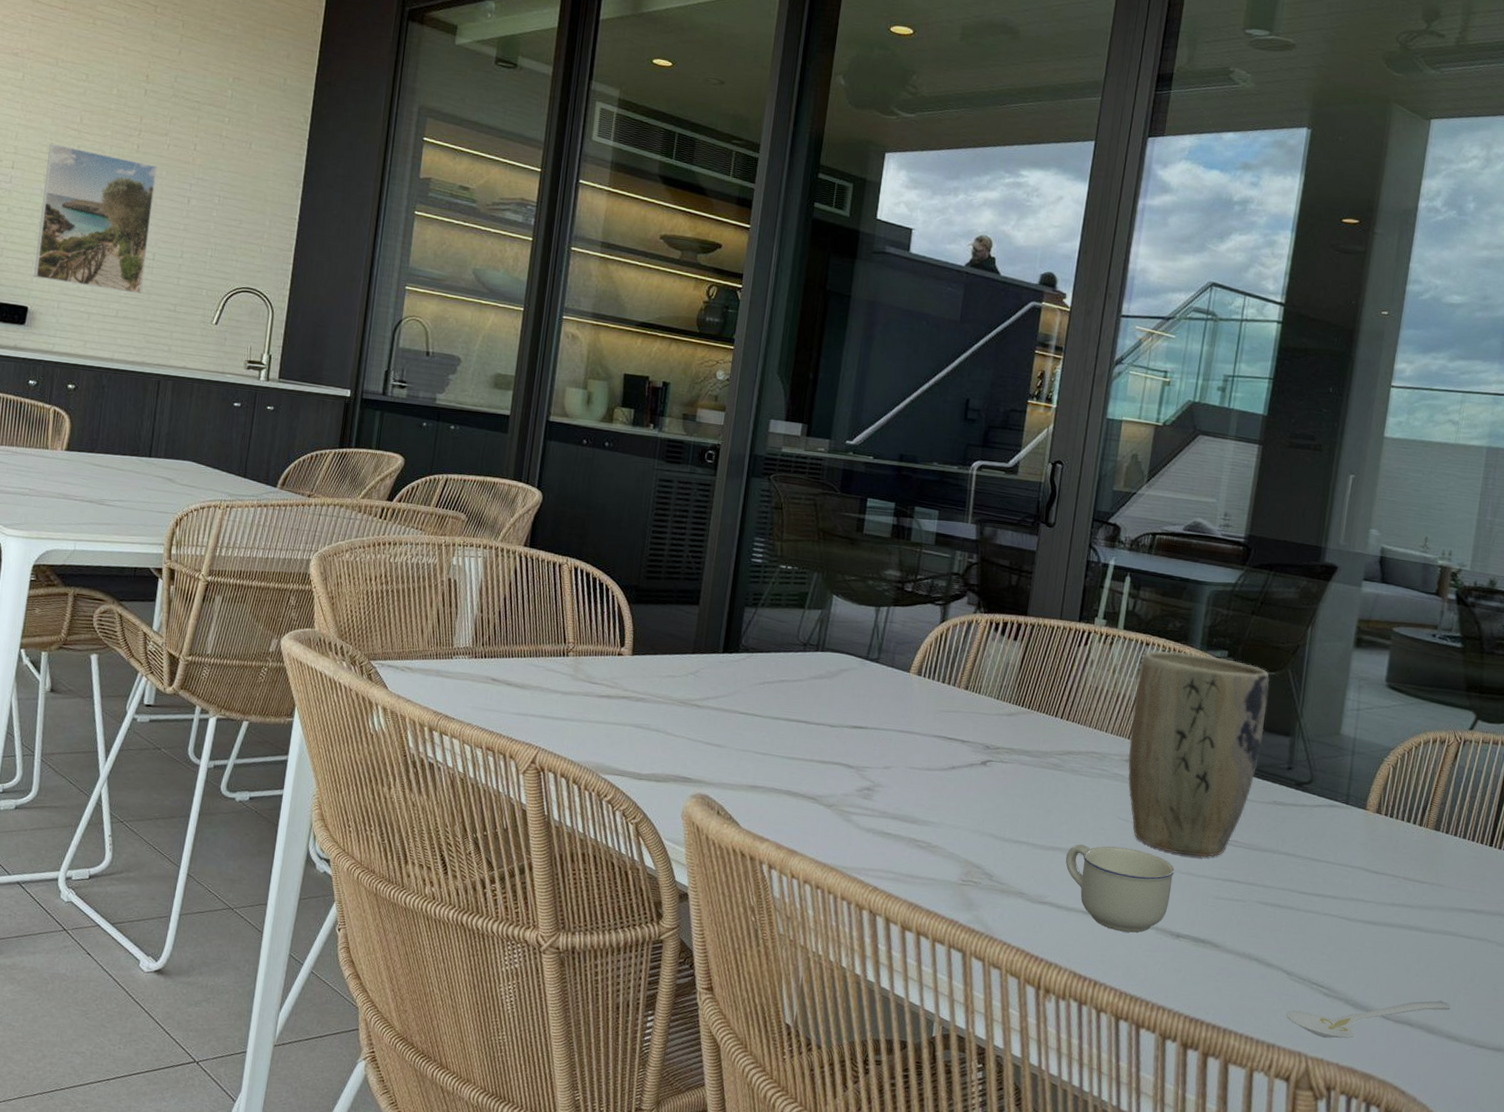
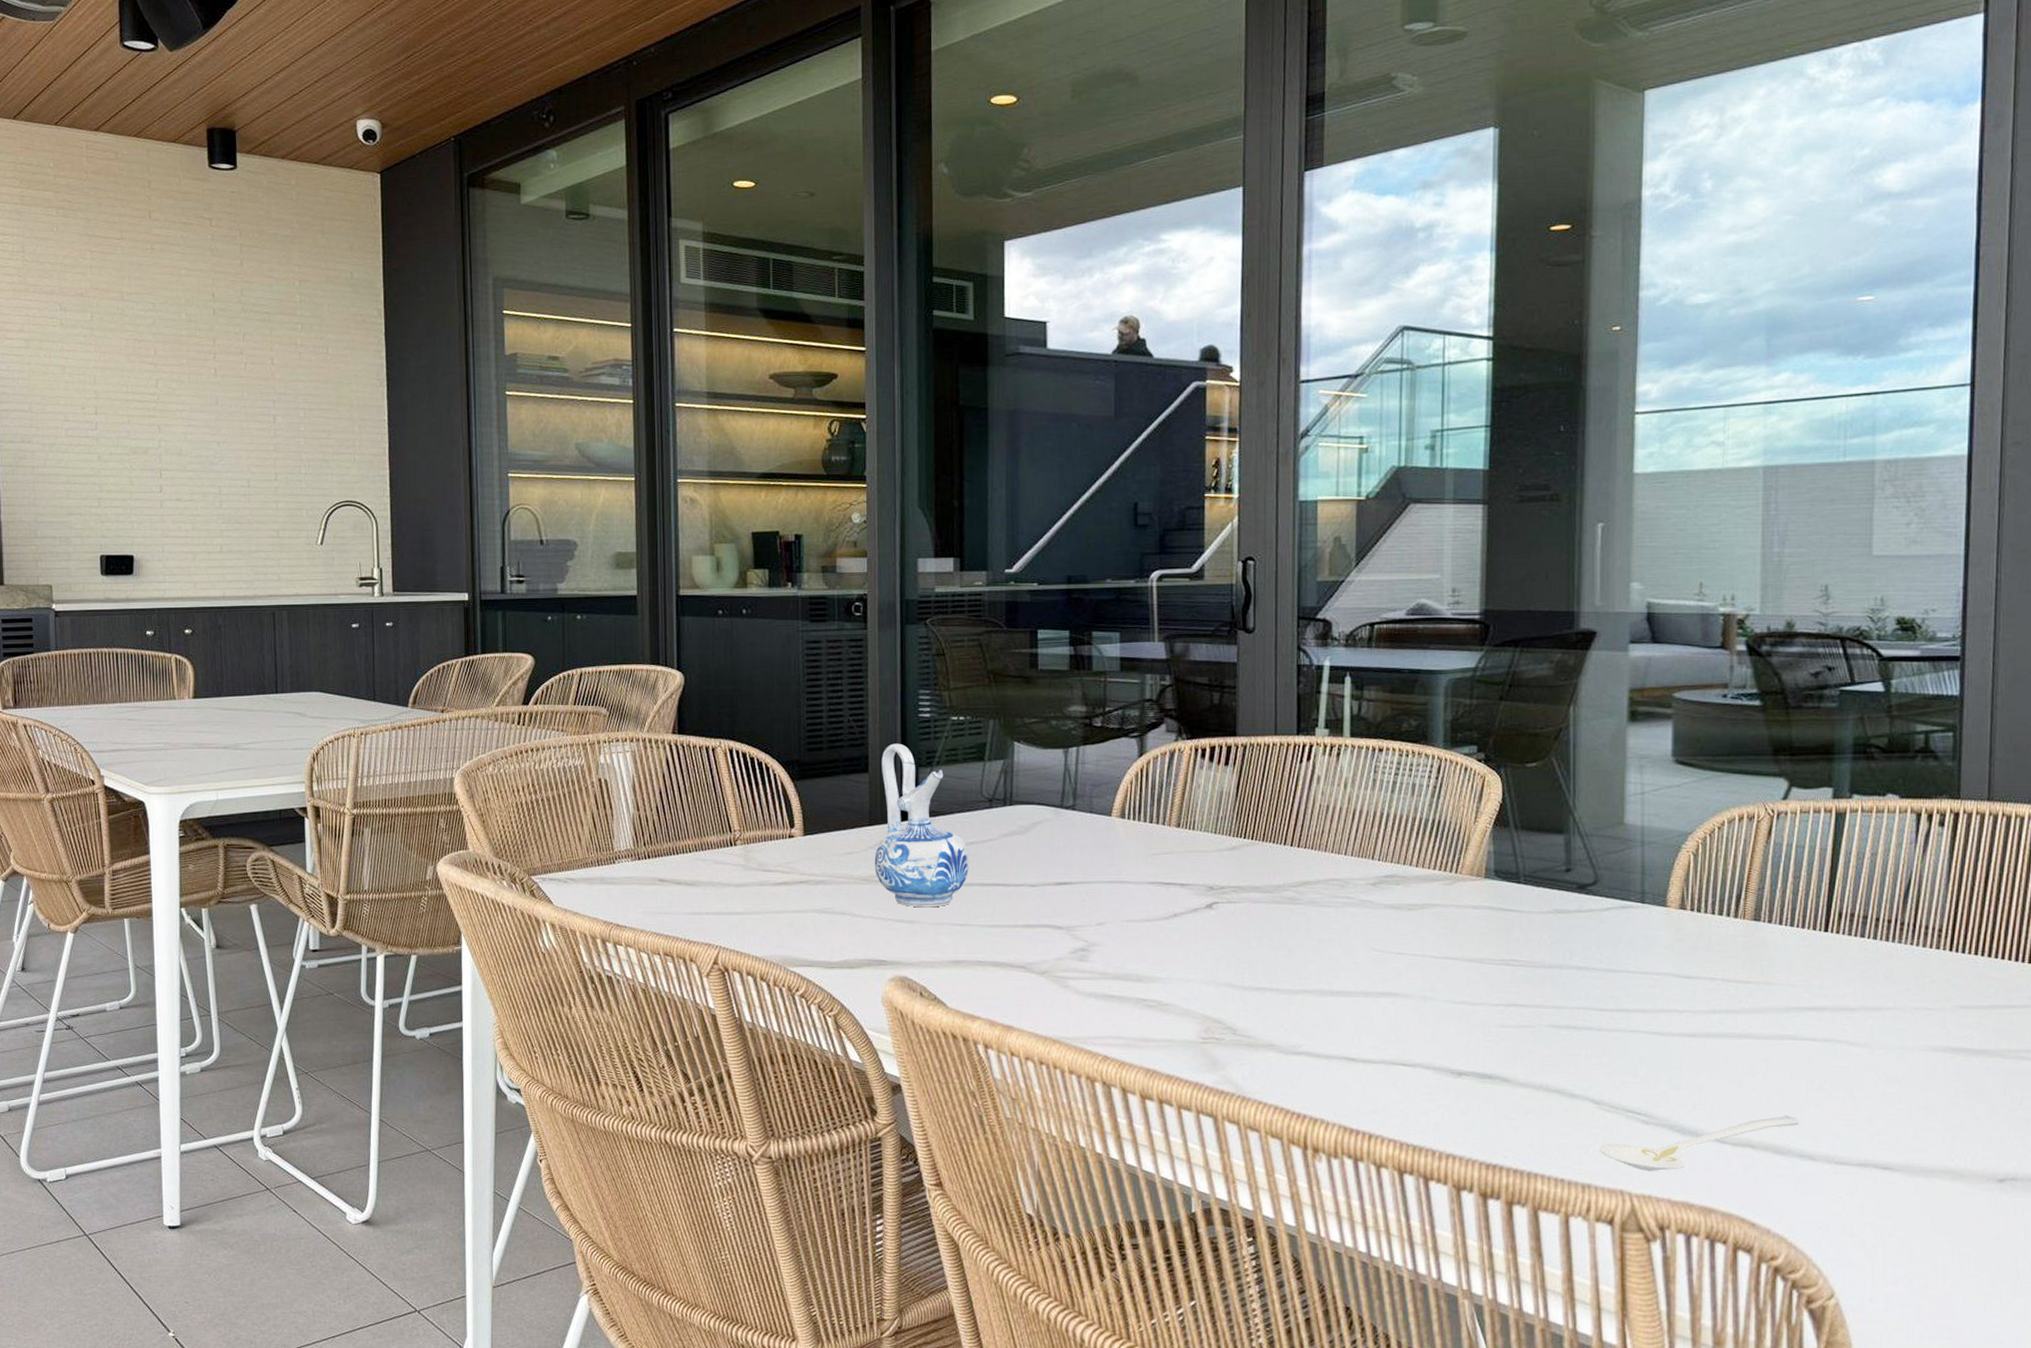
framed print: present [34,143,157,295] -> none [128,381,243,525]
ceramic pitcher: none [692,582,780,735] -> present [874,743,970,908]
cup: present [1065,844,1175,933] -> none [1317,981,1446,1076]
plant pot: present [1127,651,1270,858] -> none [1374,753,1532,983]

